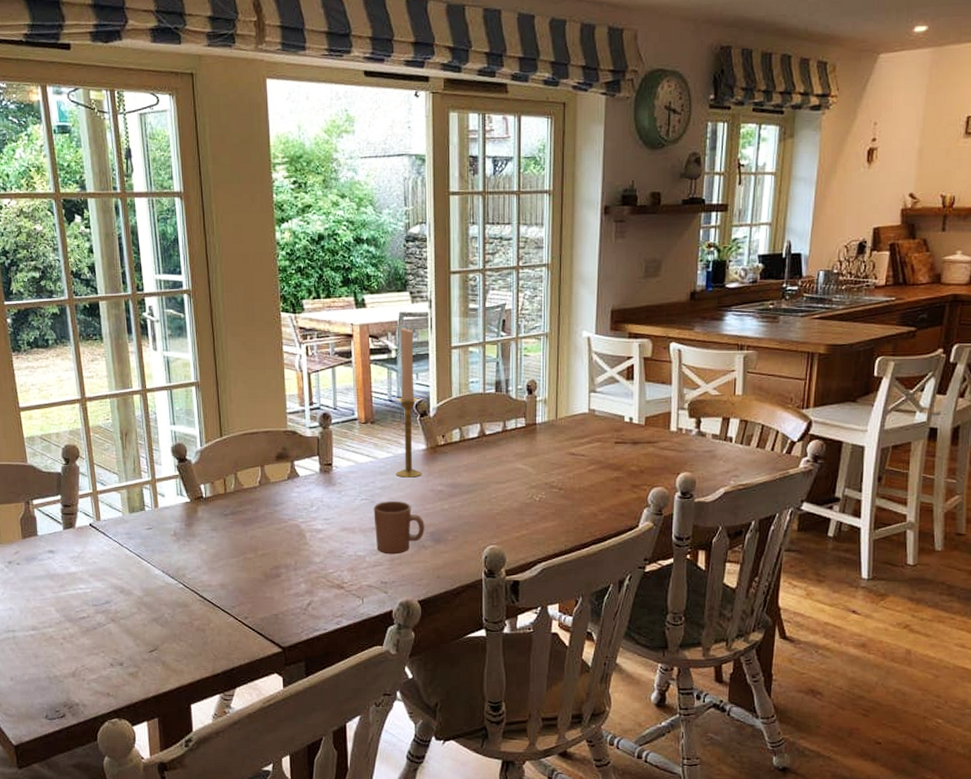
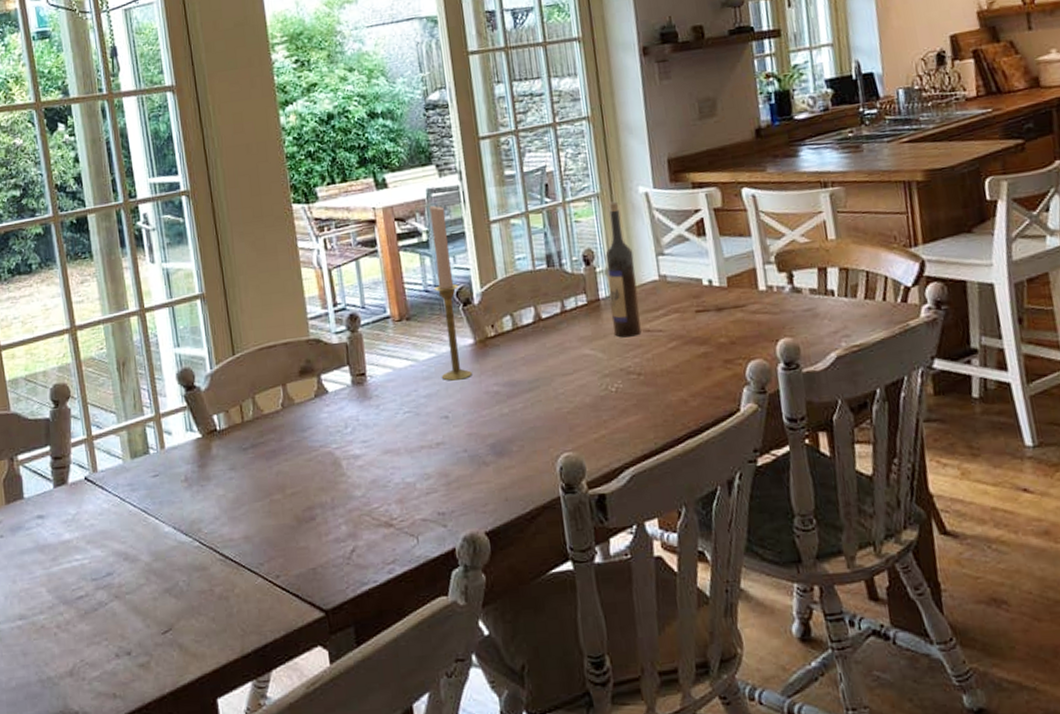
mug: present [373,501,425,555] -> none [419,410,484,478]
wine bottle: none [544,341,570,458] -> present [605,201,641,338]

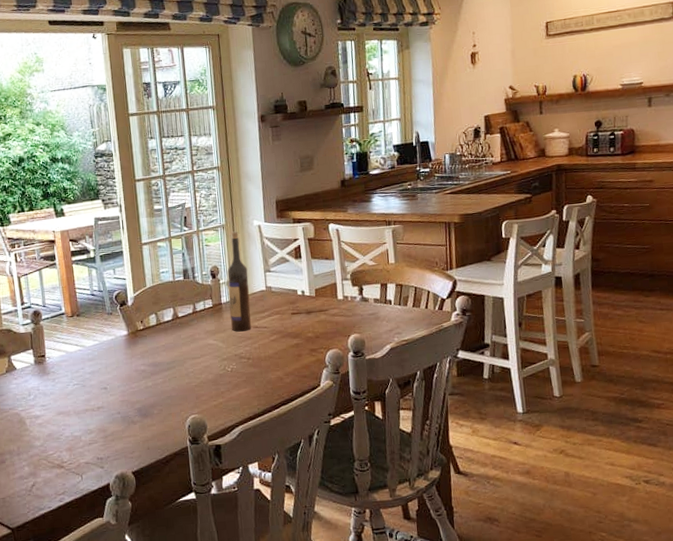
candlestick: present [429,203,472,381] -> none [96,229,125,362]

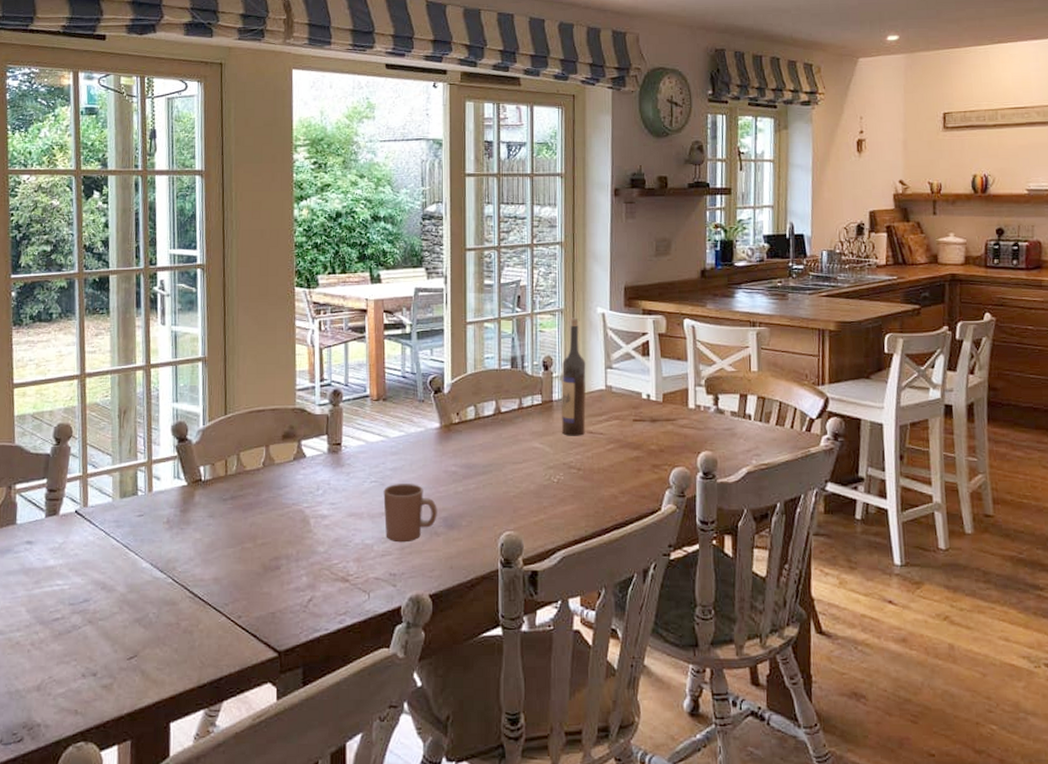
mug: none [85,383,133,432] -> present [383,484,437,543]

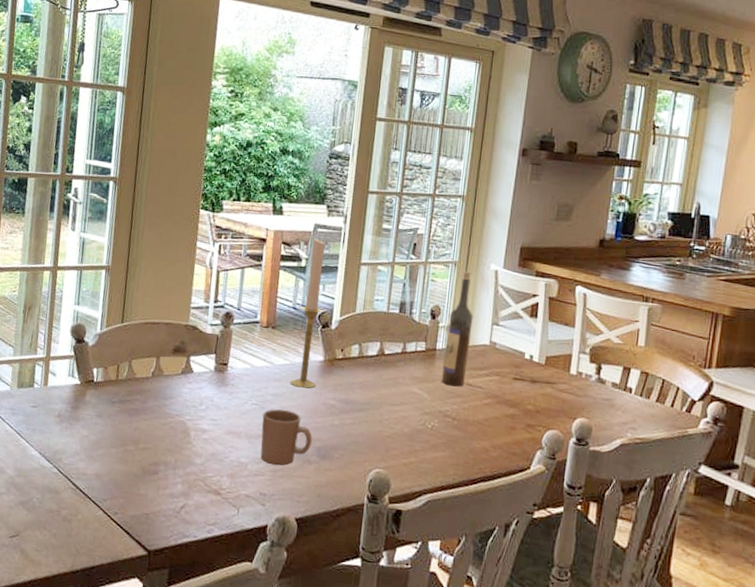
candlestick: none [407,301,435,458] -> present [289,237,326,388]

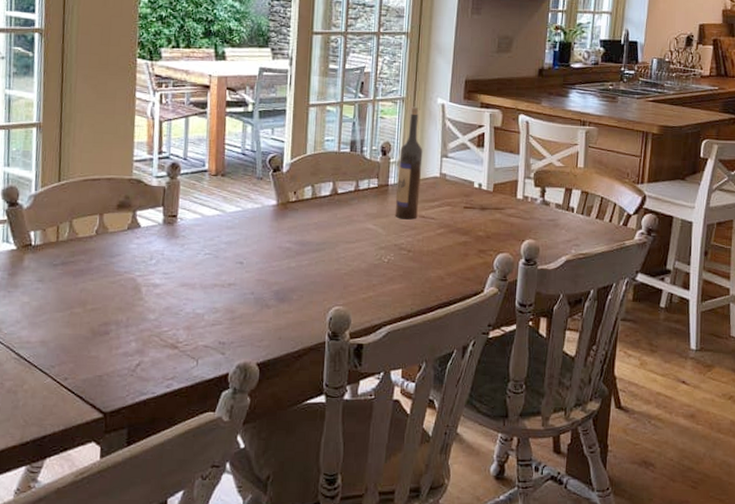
mug: present [260,409,312,466] -> none [216,257,269,313]
candlestick: present [289,237,326,388] -> none [243,81,272,233]

